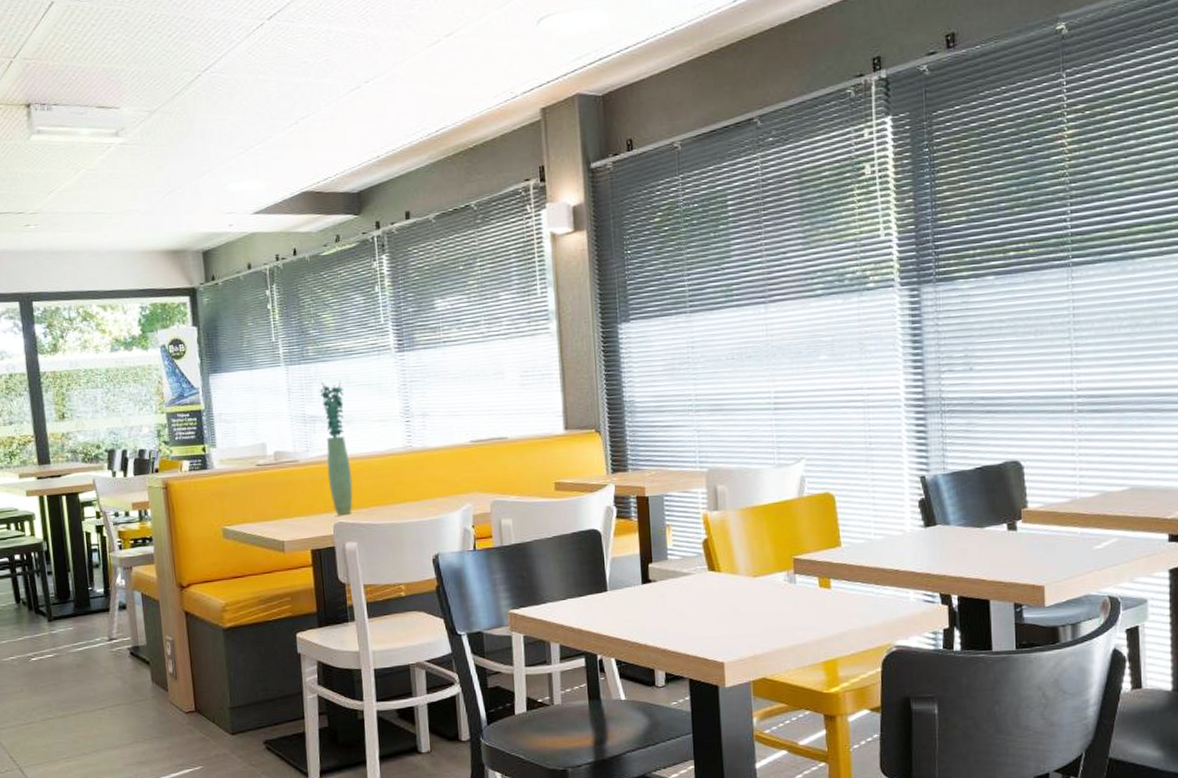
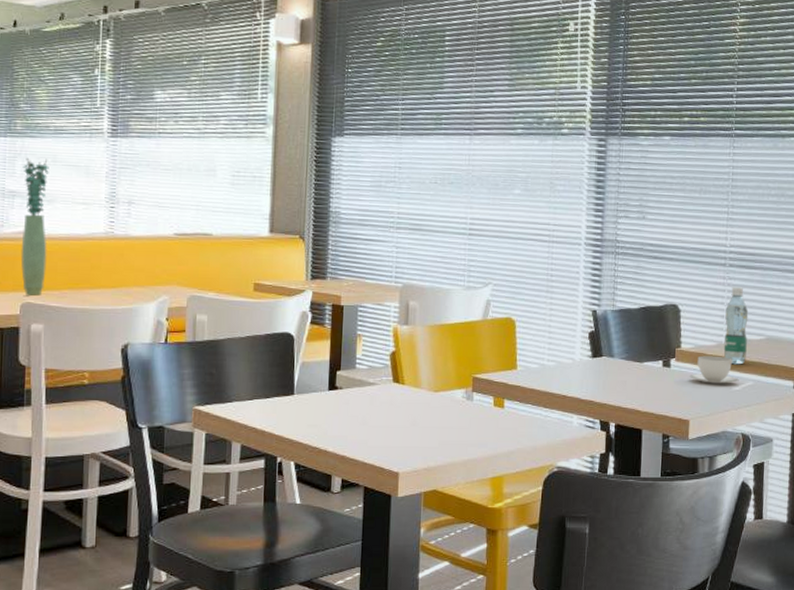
teacup: none [1040,513,1101,544] -> present [689,355,739,384]
bottle: none [1078,434,1107,521] -> present [723,287,749,365]

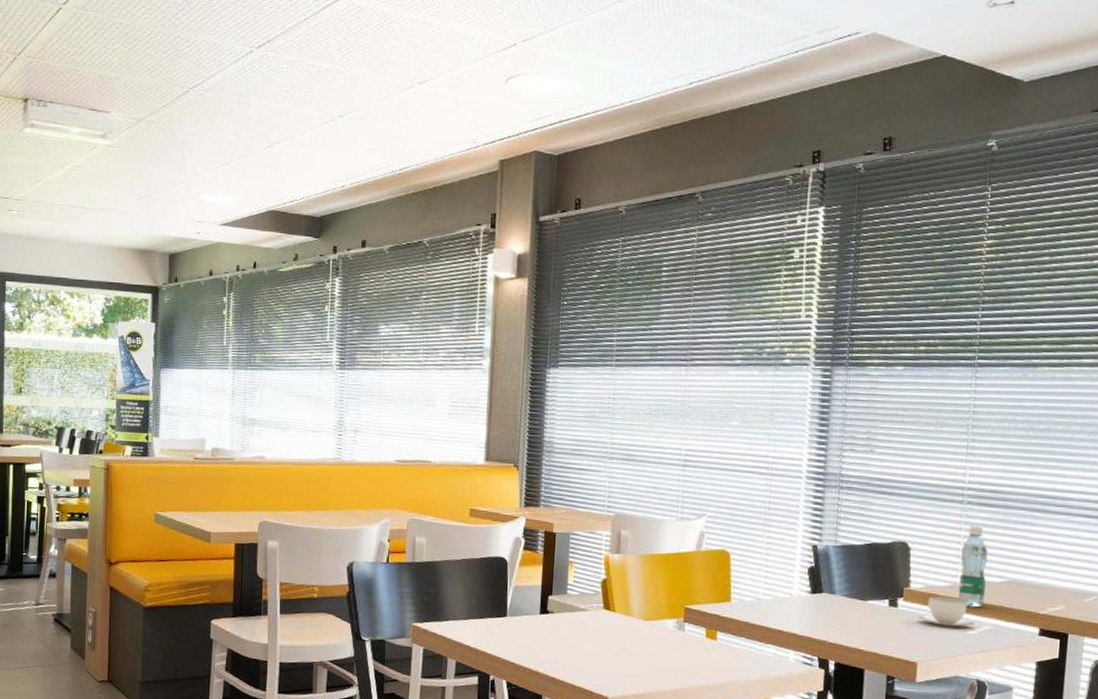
vase: present [20,157,49,297] -> none [259,388,284,516]

